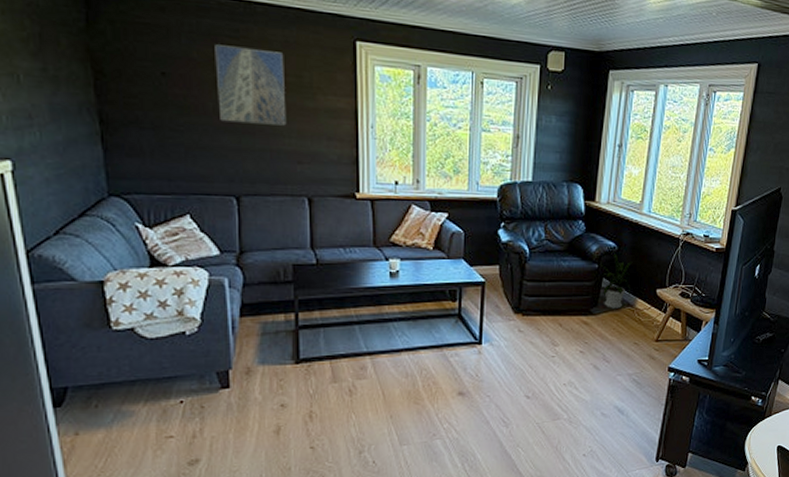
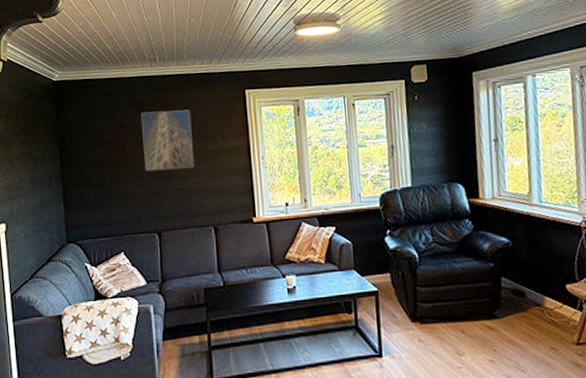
house plant: present [601,250,633,308] -> none [497,247,536,310]

